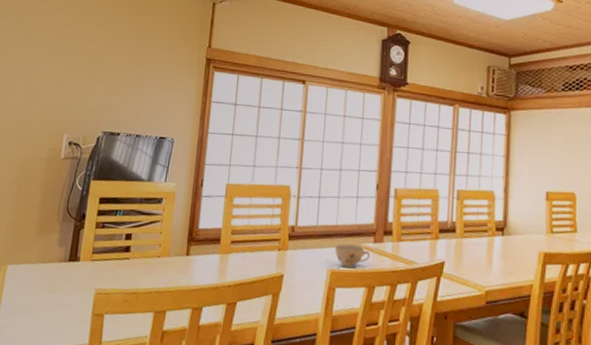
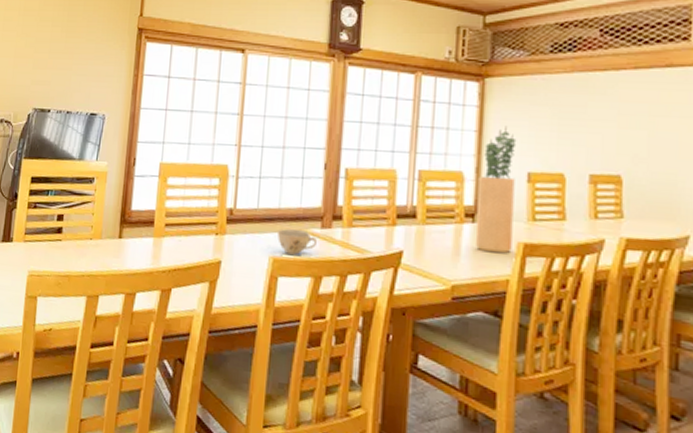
vase: none [504,152,537,262] -> present [475,125,517,254]

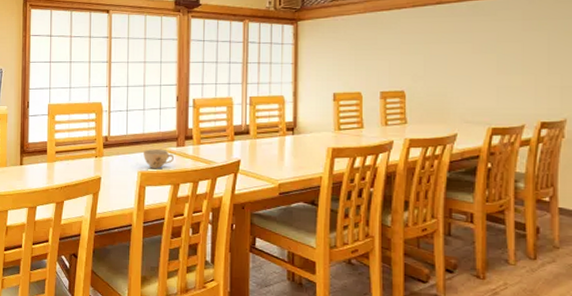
vase: present [475,125,517,254] -> none [295,58,324,157]

